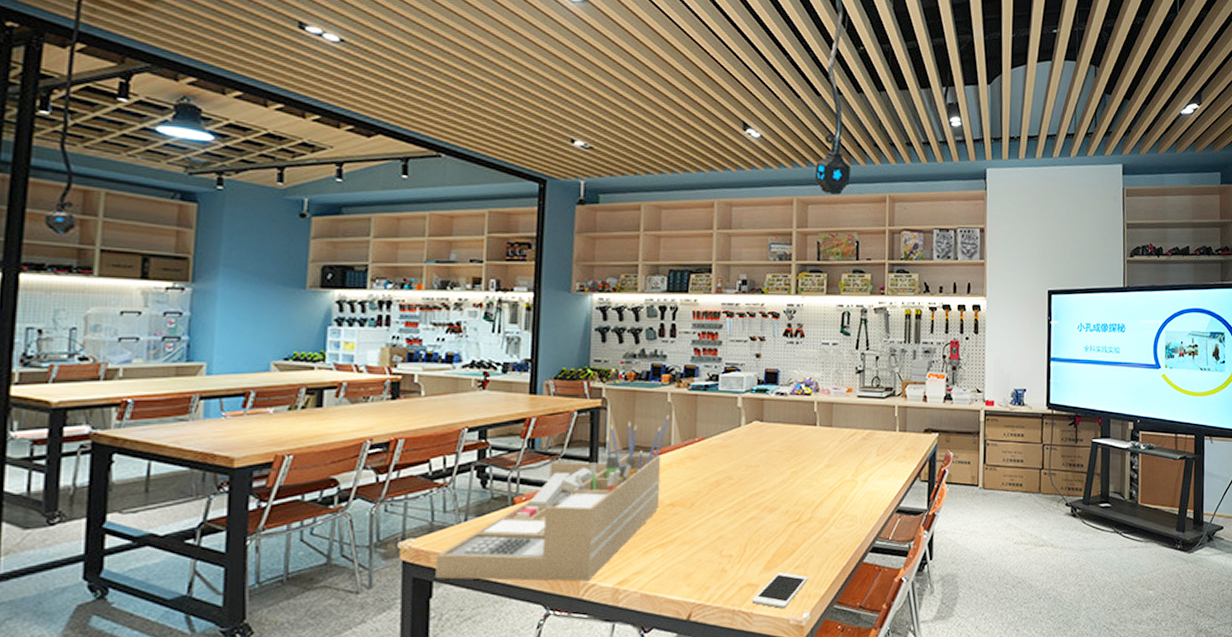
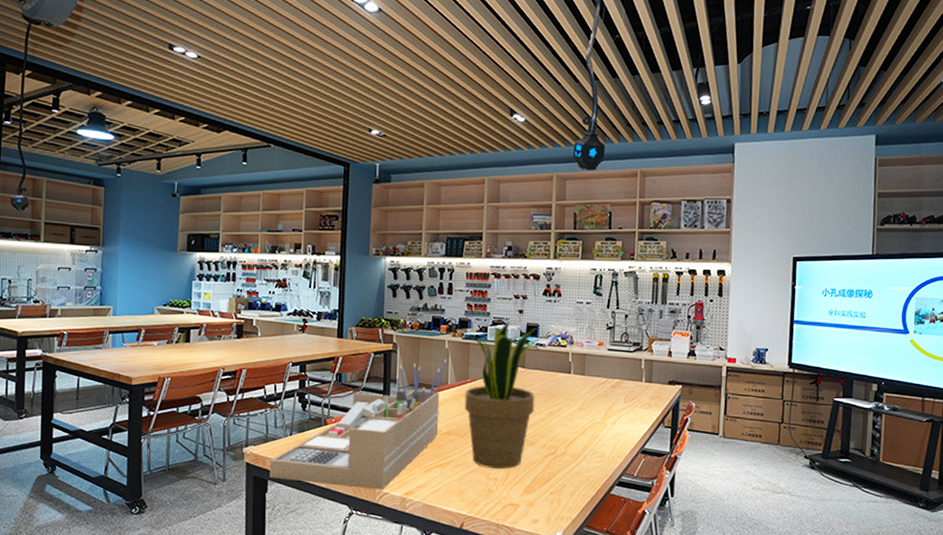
potted plant: none [691,368,780,544] -> present [464,322,540,469]
cell phone: present [753,572,808,609] -> none [514,496,562,527]

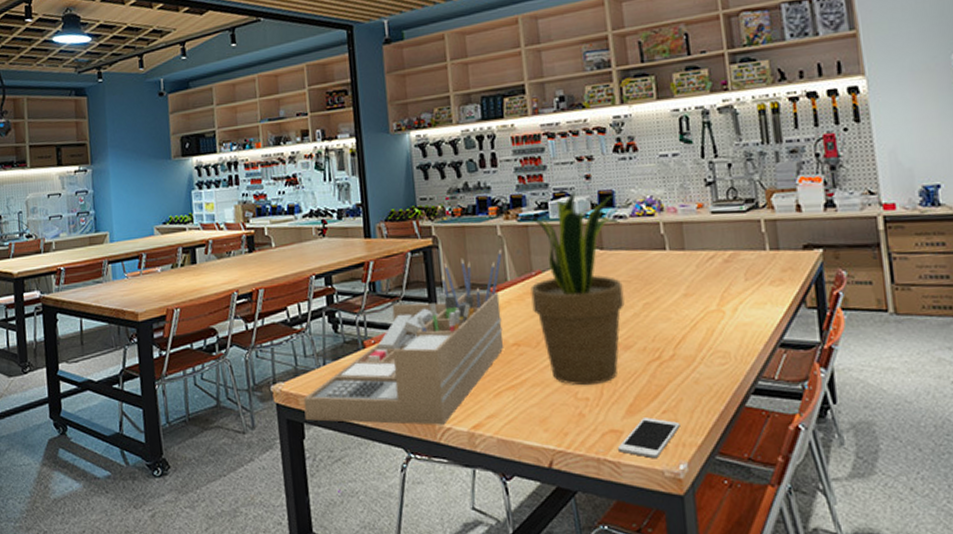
cell phone: none [514,496,562,527] -> present [618,417,680,459]

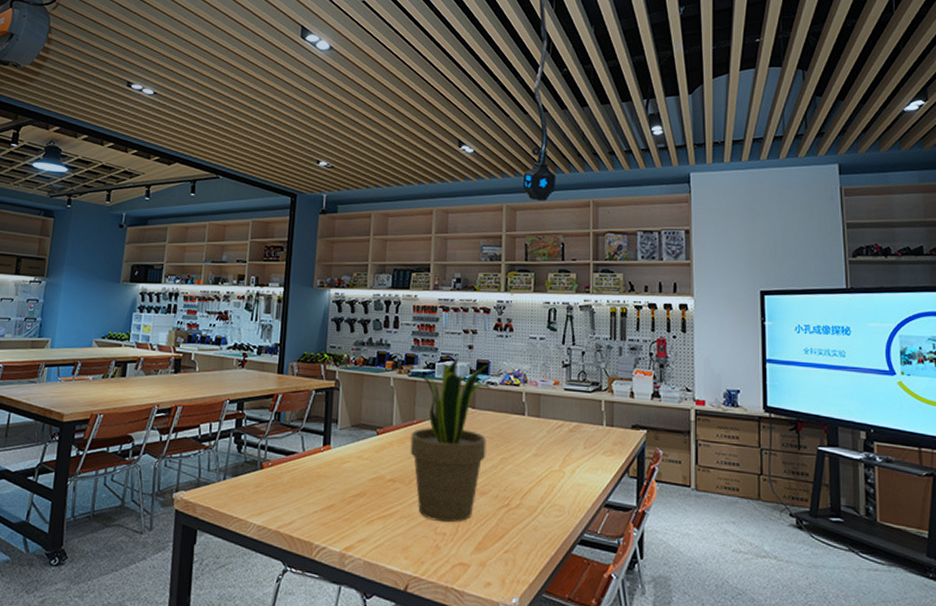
desk organizer: present [303,249,504,425] -> none [199,397,392,544]
cell phone: present [618,417,680,459] -> none [464,555,518,592]

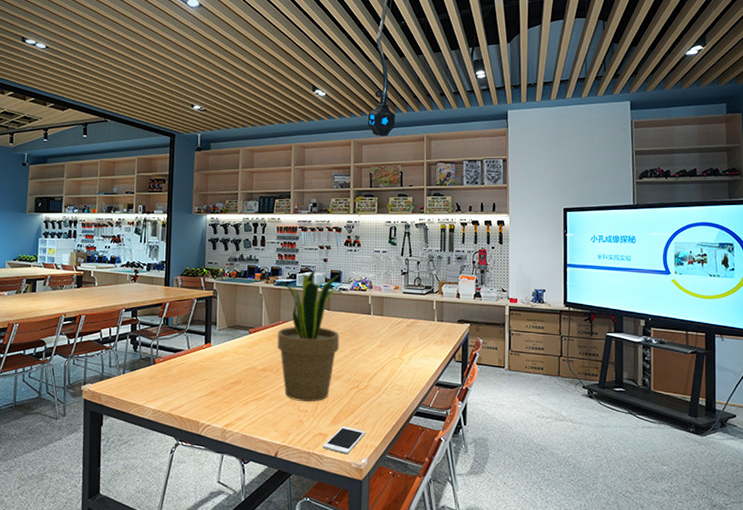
cell phone: none [464,555,518,592] -> present [323,426,366,455]

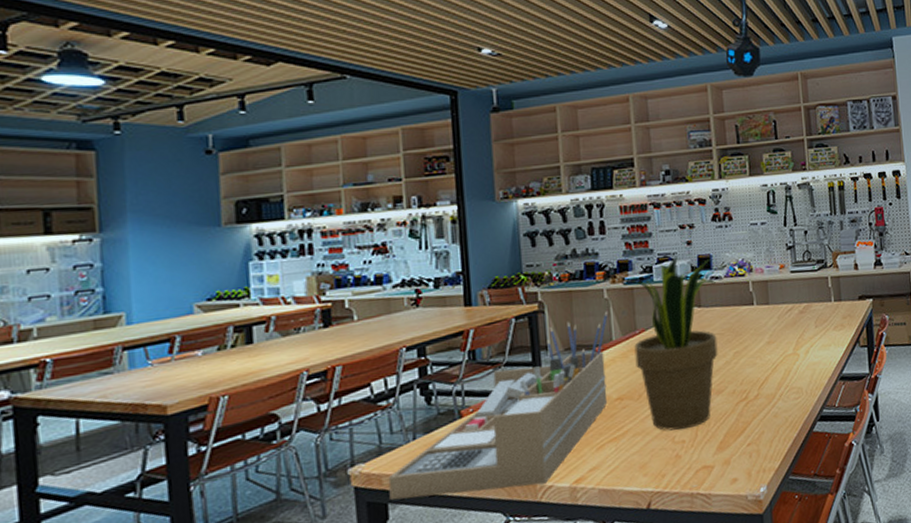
desk organizer: none [104,303,261,422] -> present [388,311,608,501]
cell phone: present [323,426,366,455] -> none [709,450,762,487]

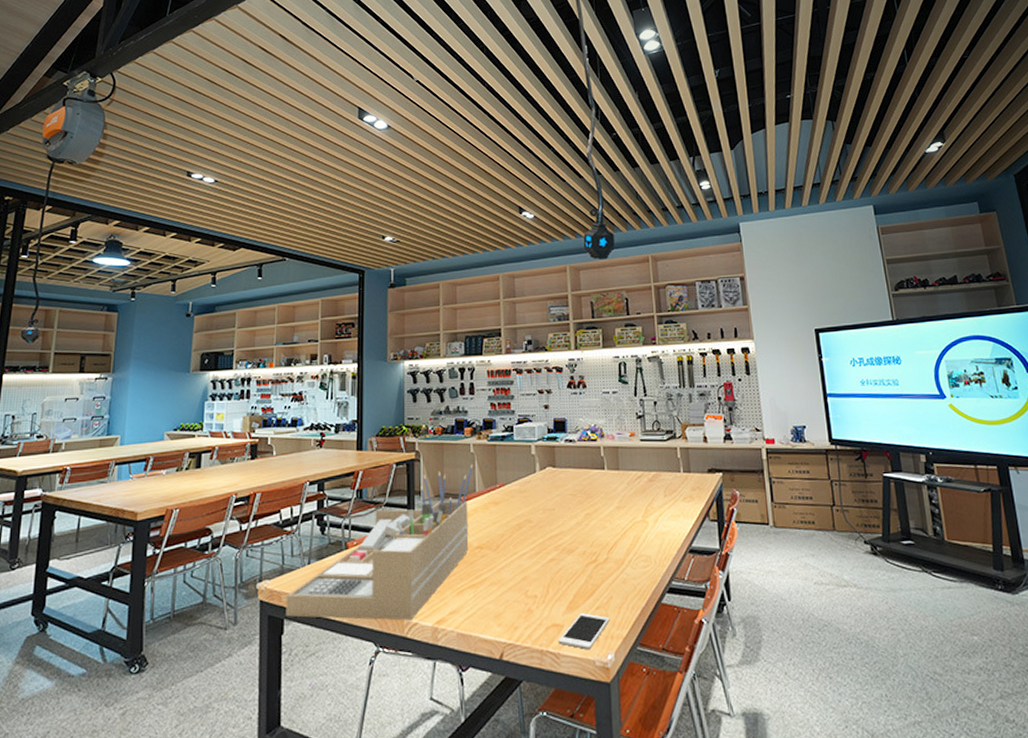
potted plant: present [634,257,718,431] -> none [494,419,570,585]
cell phone: none [709,450,762,487] -> present [559,613,610,650]

